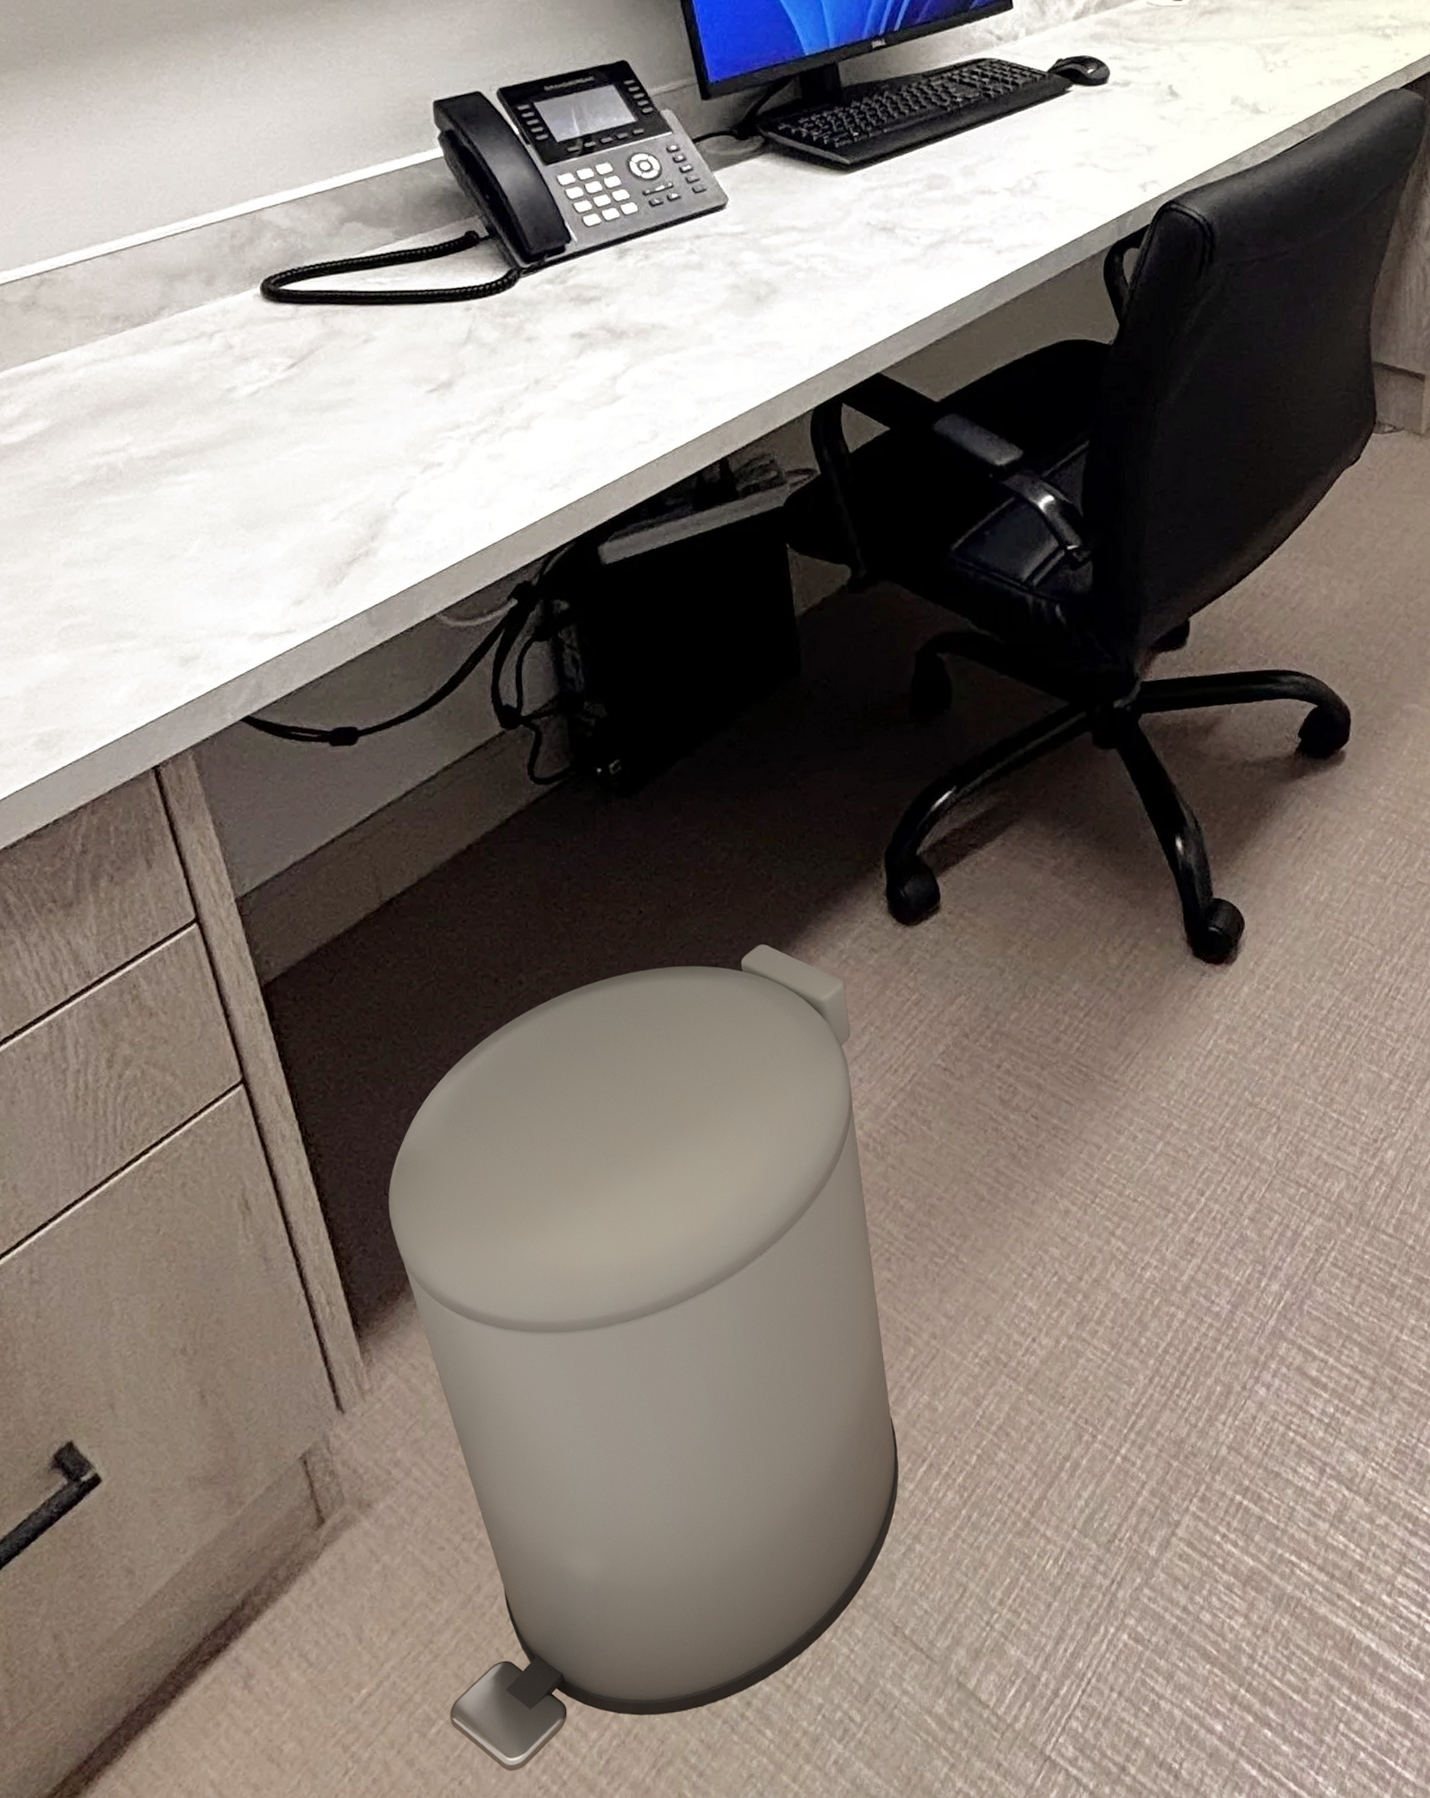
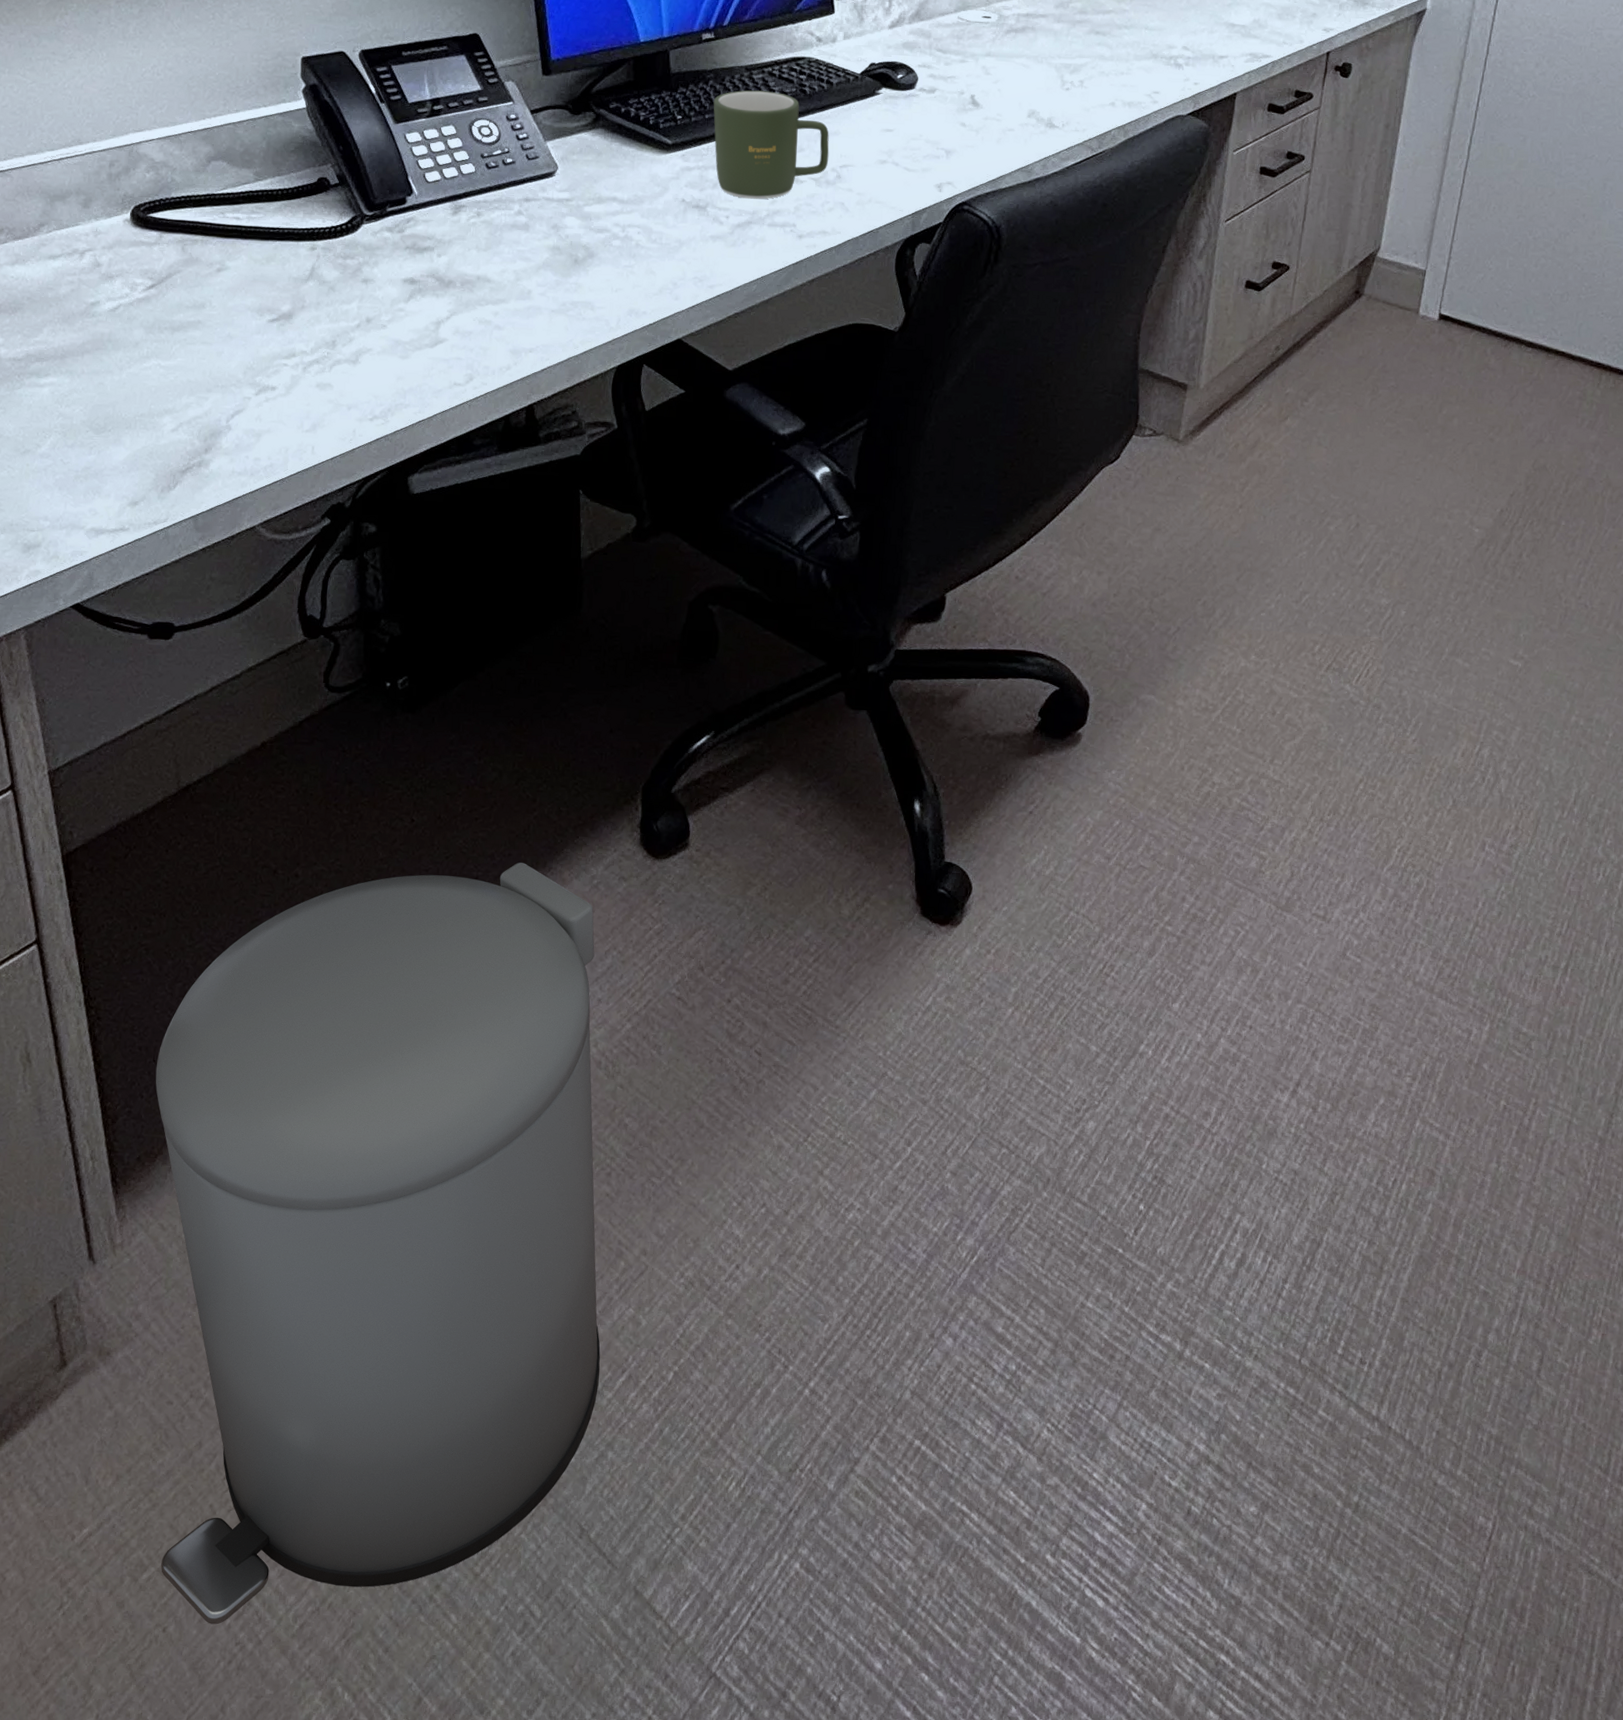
mug: none [891,98,1022,216] -> present [713,90,829,200]

